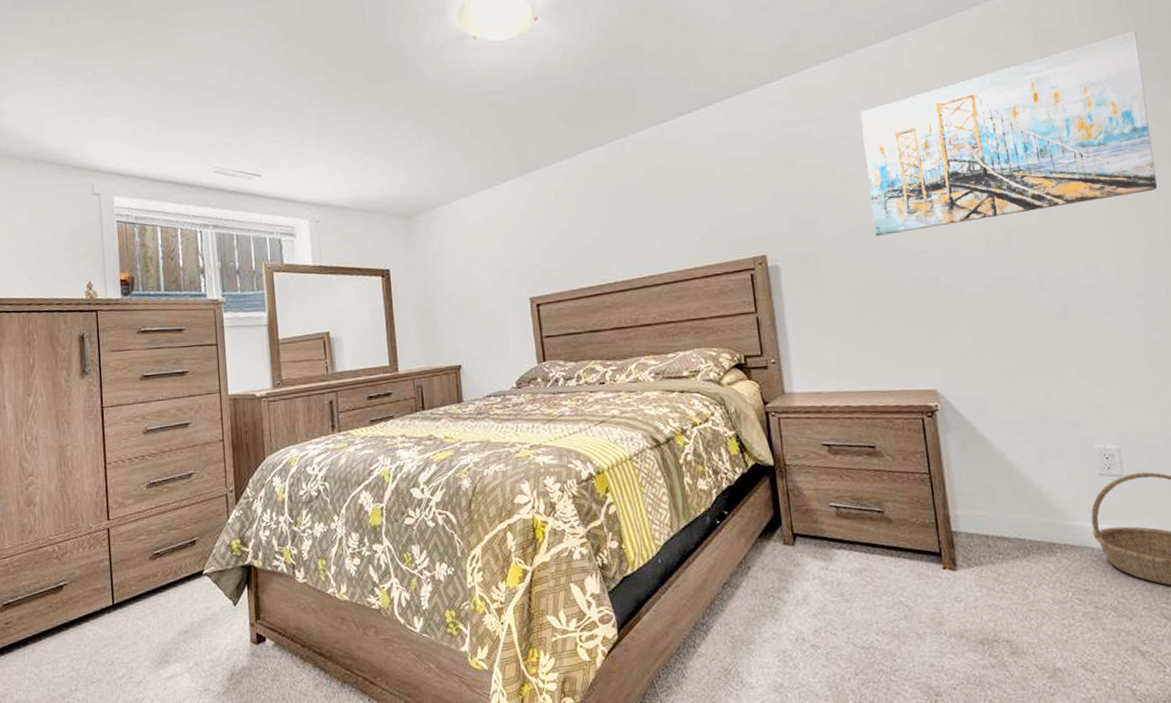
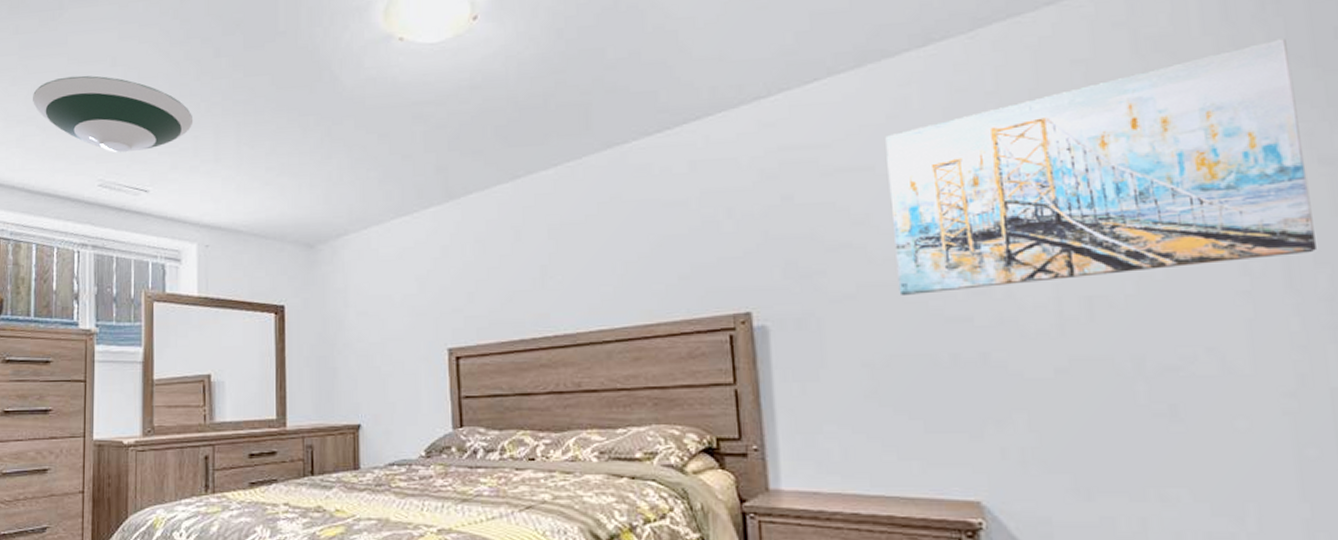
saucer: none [145,73,297,143] -> present [33,75,194,153]

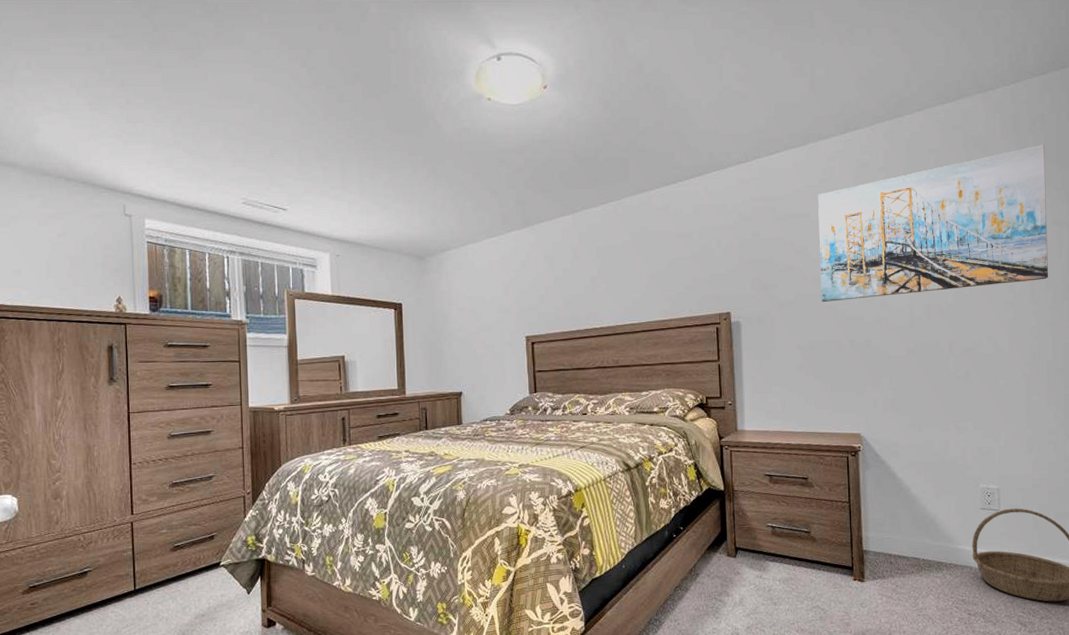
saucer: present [33,75,194,153] -> none [178,109,323,177]

